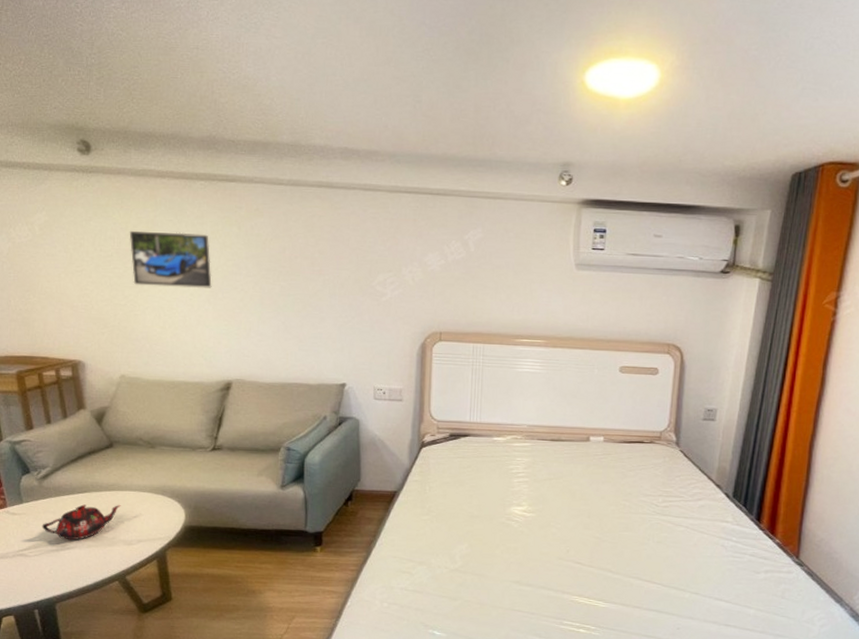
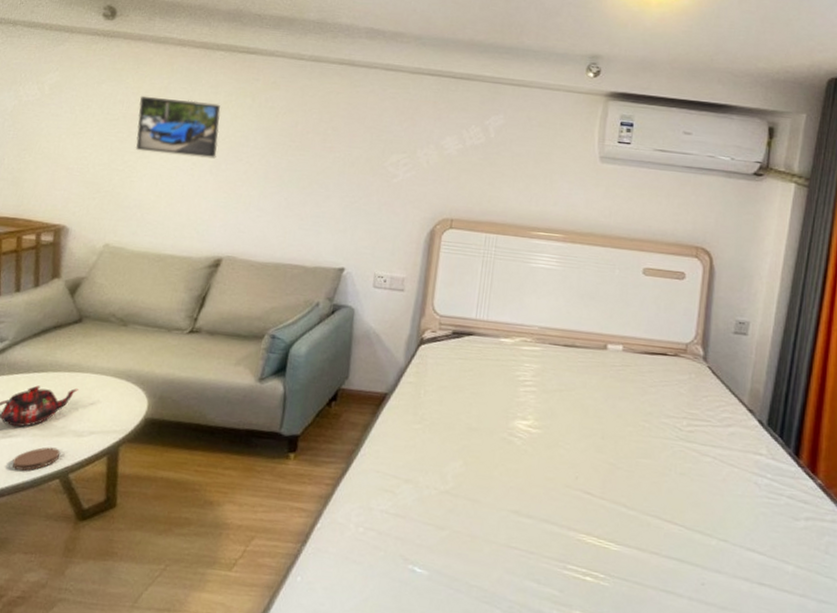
coaster: none [74,555,116,576] -> present [11,447,60,471]

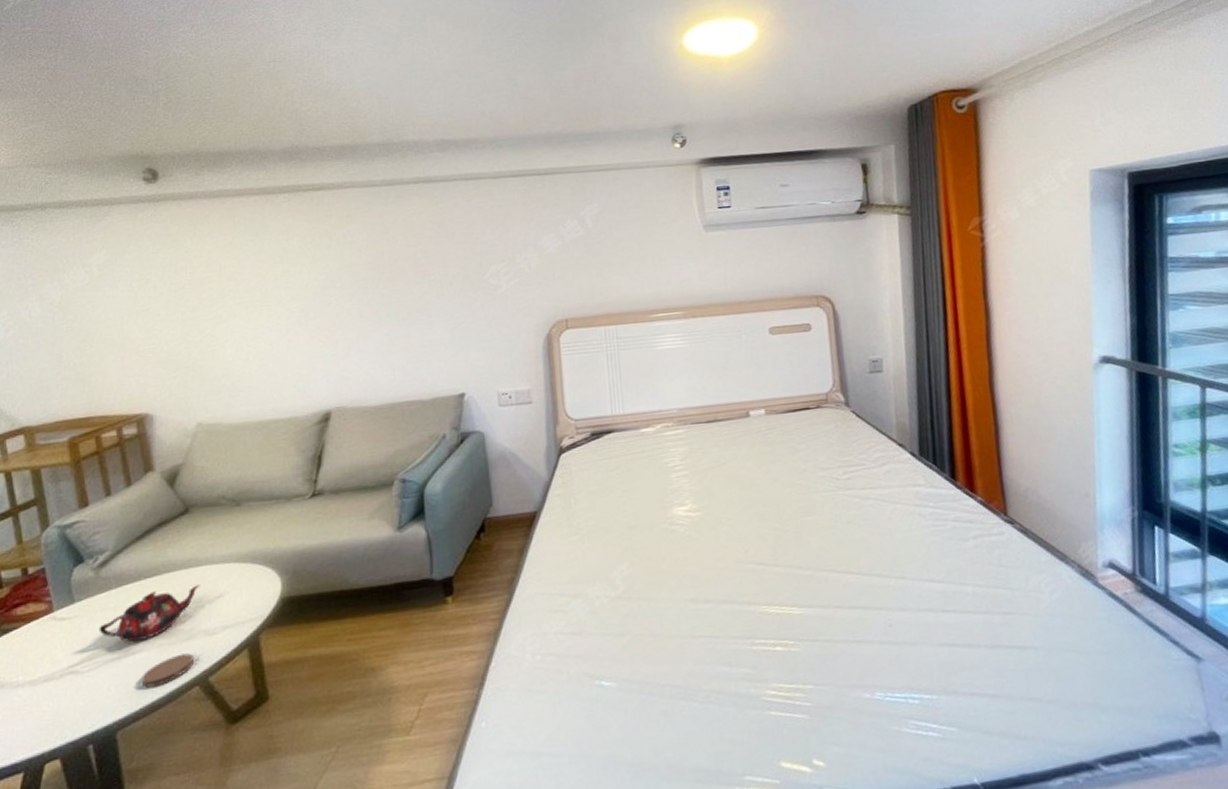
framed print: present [135,95,221,159] -> none [203,250,302,317]

